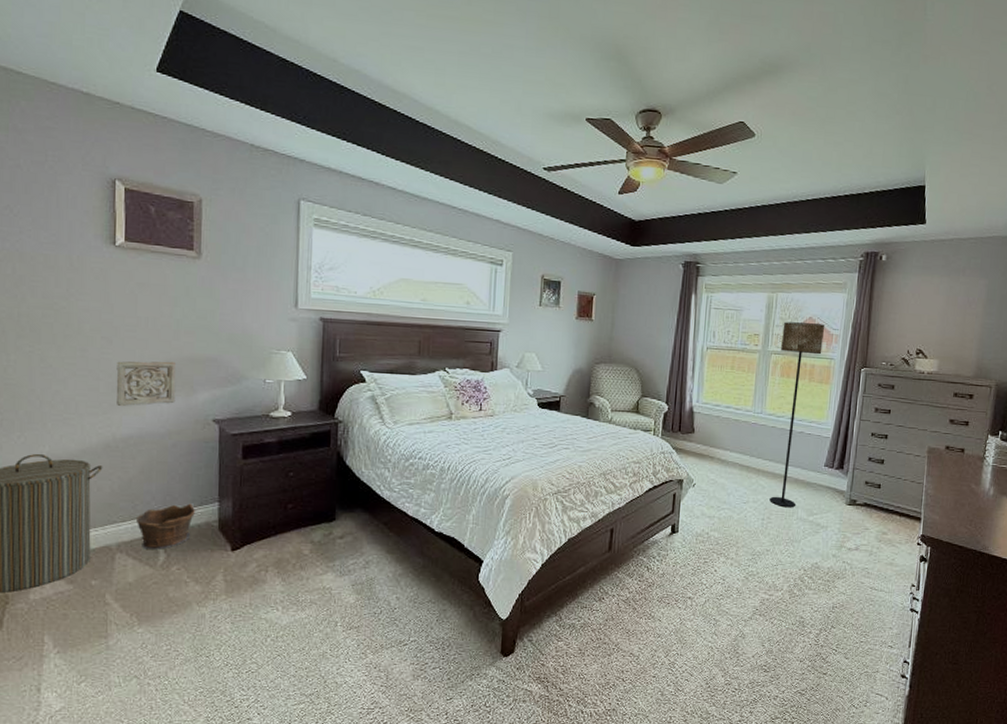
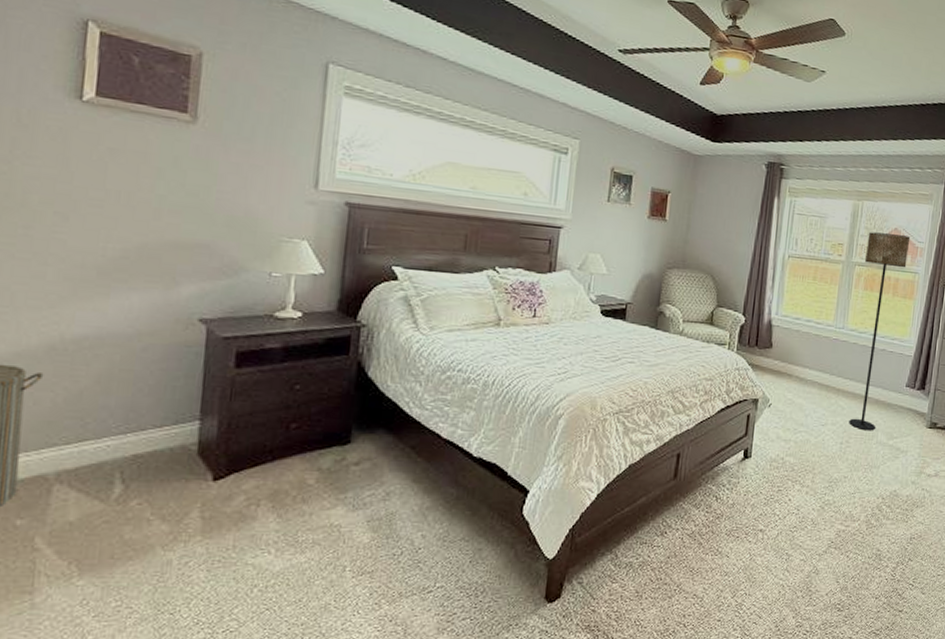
wall ornament: present [116,361,177,406] -> none [69,243,155,300]
clay pot: present [135,503,196,550] -> none [84,421,169,480]

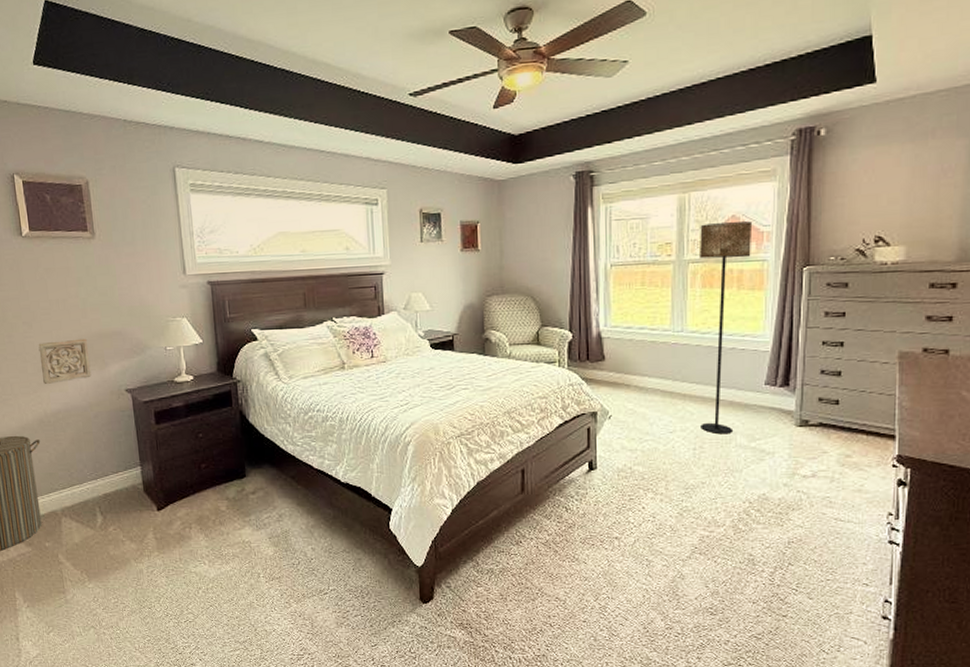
wall ornament: none [69,243,155,300] -> present [38,338,92,384]

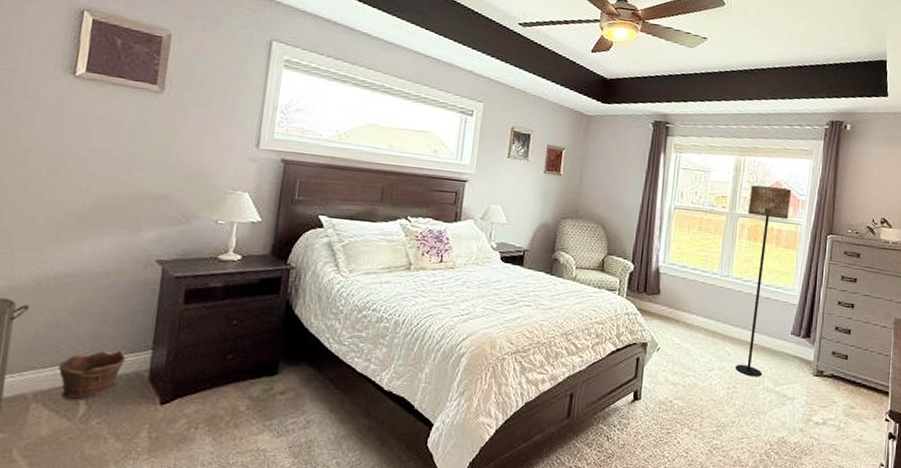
wall ornament: present [38,338,92,384] -> none [54,194,124,243]
clay pot: none [73,469,123,513] -> present [58,350,127,401]

